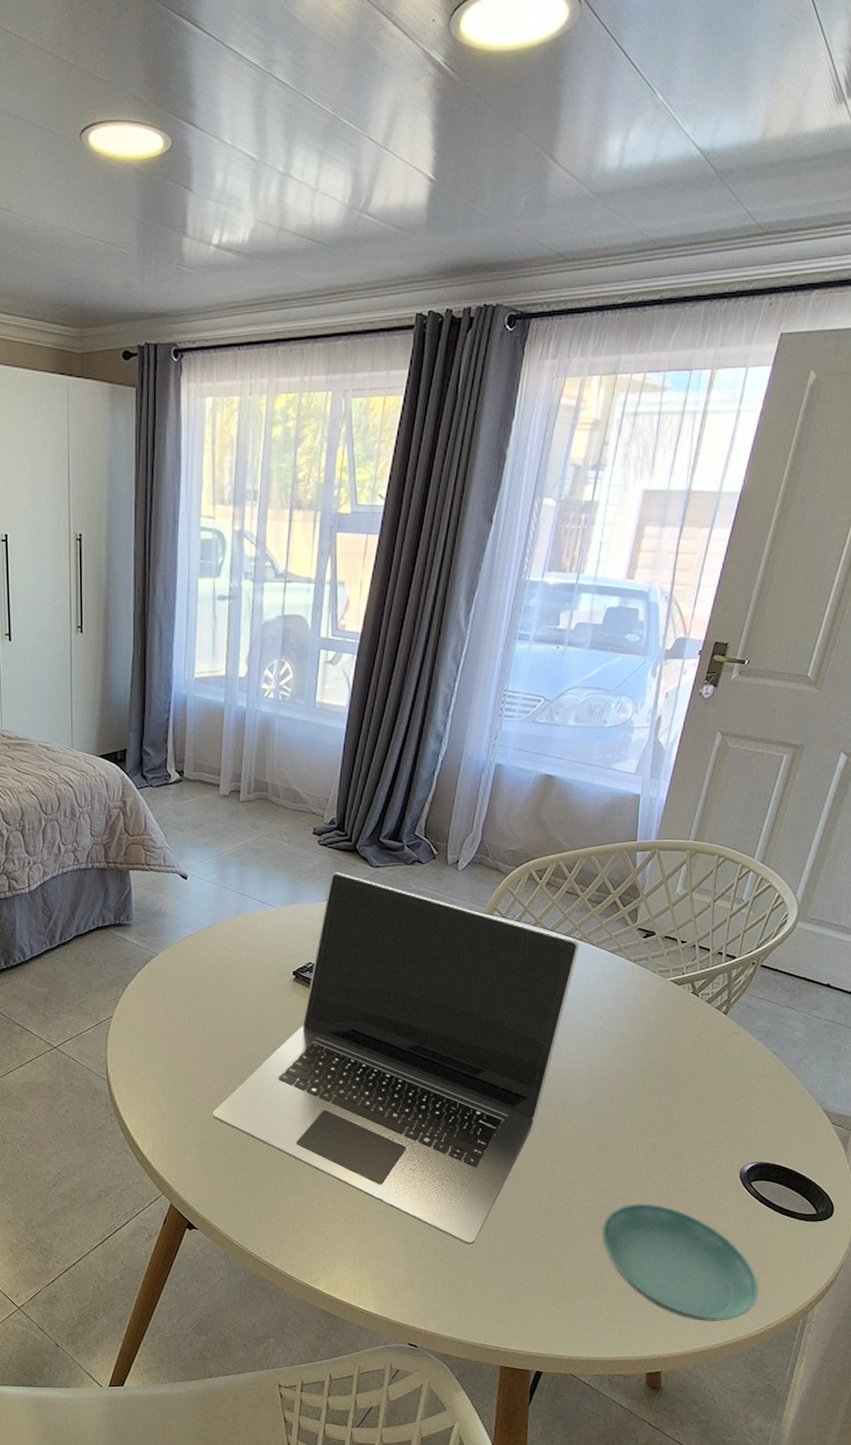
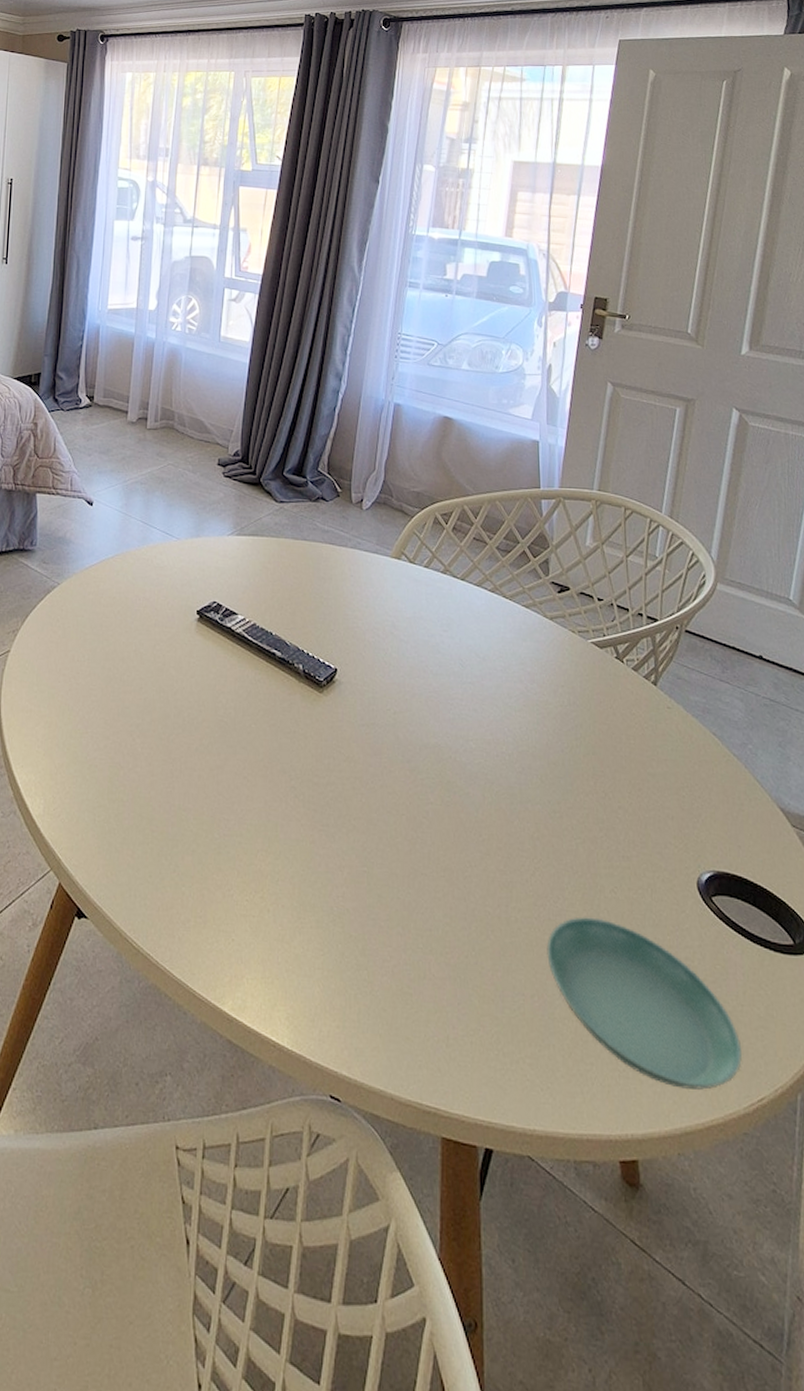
laptop: present [213,872,580,1245] -> none [109,506,492,960]

